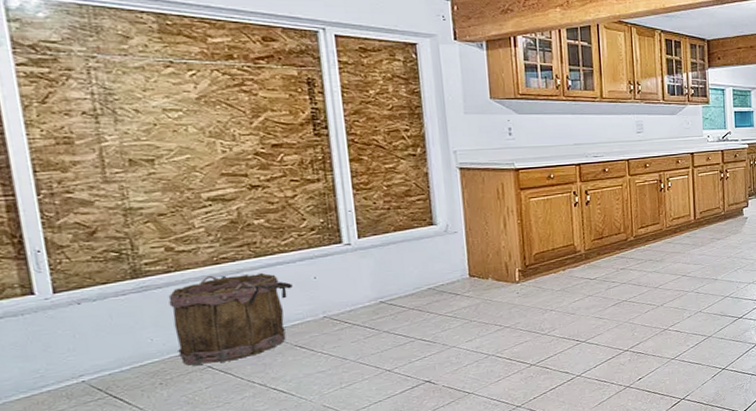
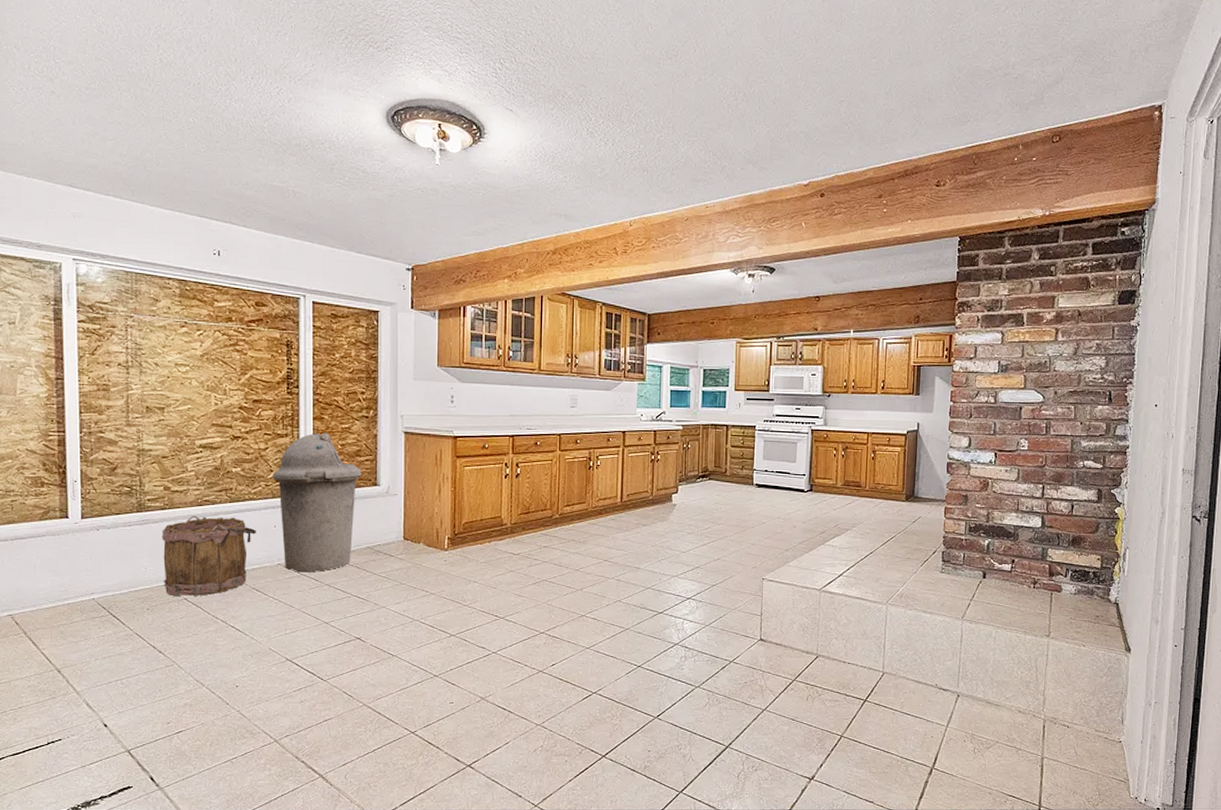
trash can: none [306,174,414,323] -> present [273,432,361,573]

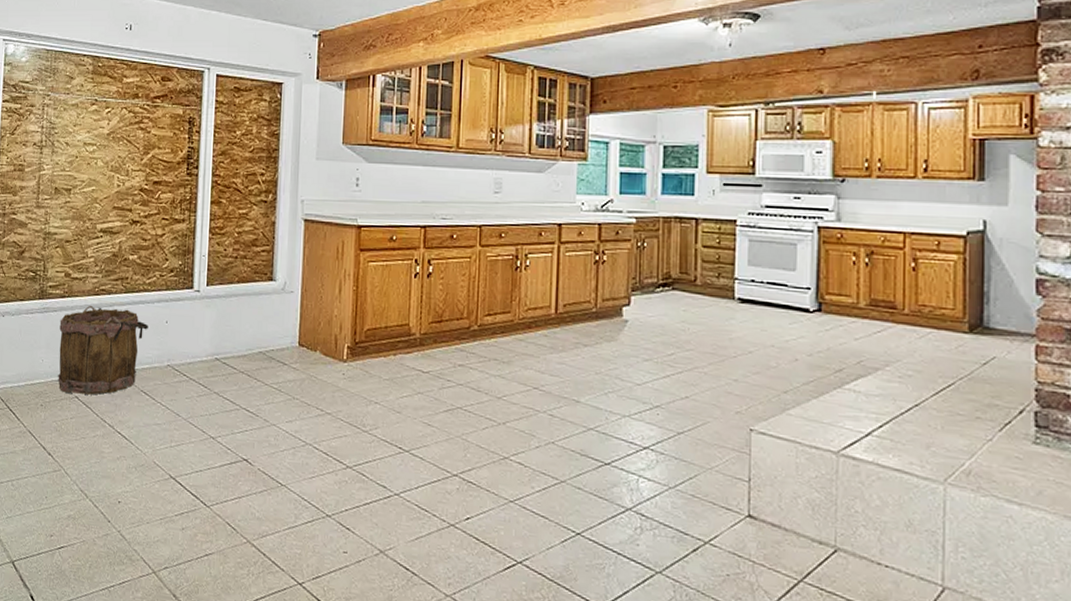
trash can: present [273,432,361,573] -> none [167,218,257,377]

